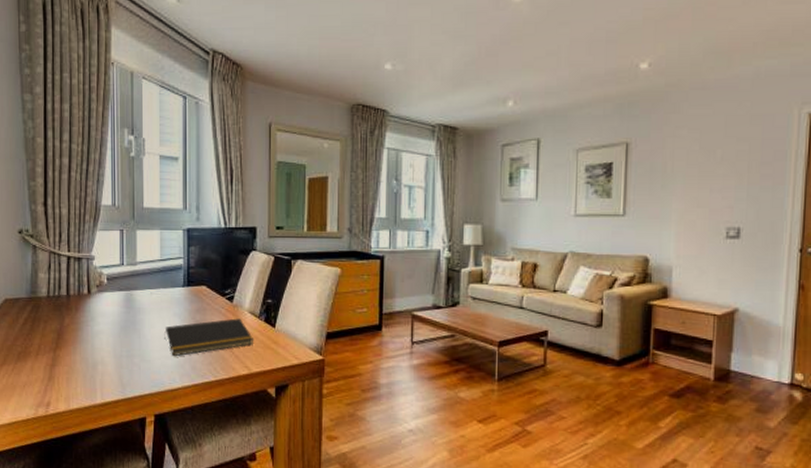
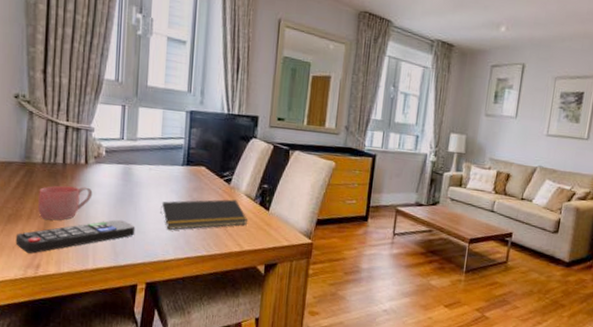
remote control: none [26,348,141,391] -> present [15,219,136,254]
mug: none [45,317,97,355] -> present [38,185,93,221]

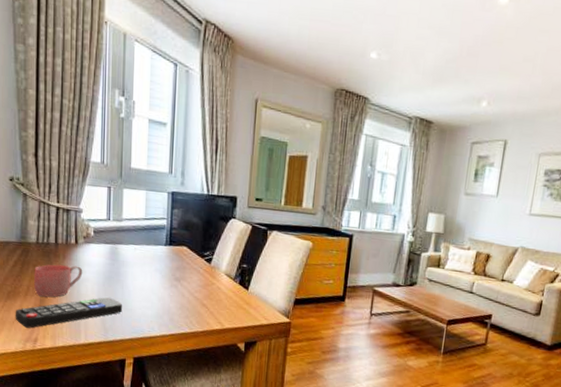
notepad: present [160,199,248,230] -> none [146,278,229,308]

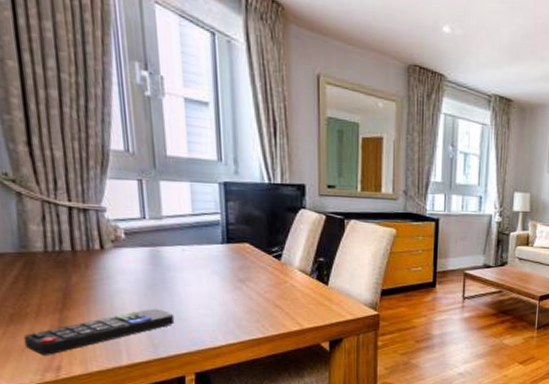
mug: present [34,264,83,298] -> none [45,275,116,316]

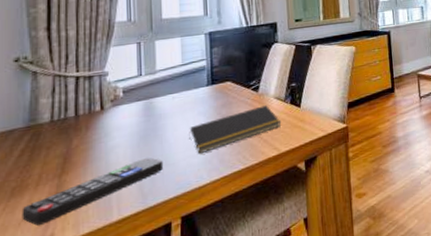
notepad: none [202,276,306,315] -> present [189,105,282,155]

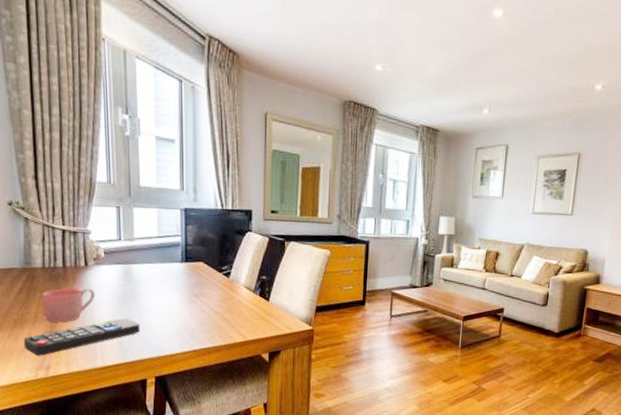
mug: none [48,134,112,182] -> present [42,288,95,323]
notepad: present [189,105,282,155] -> none [163,292,250,326]

